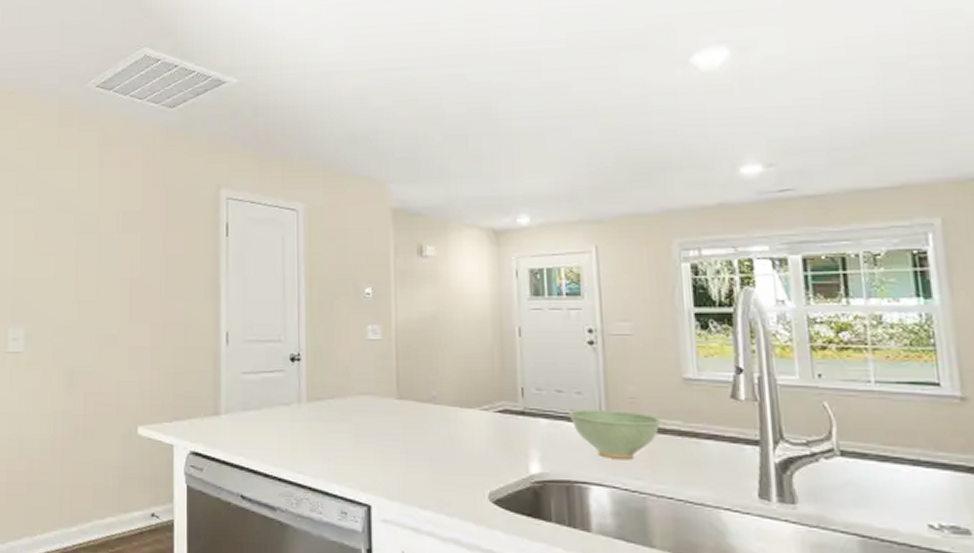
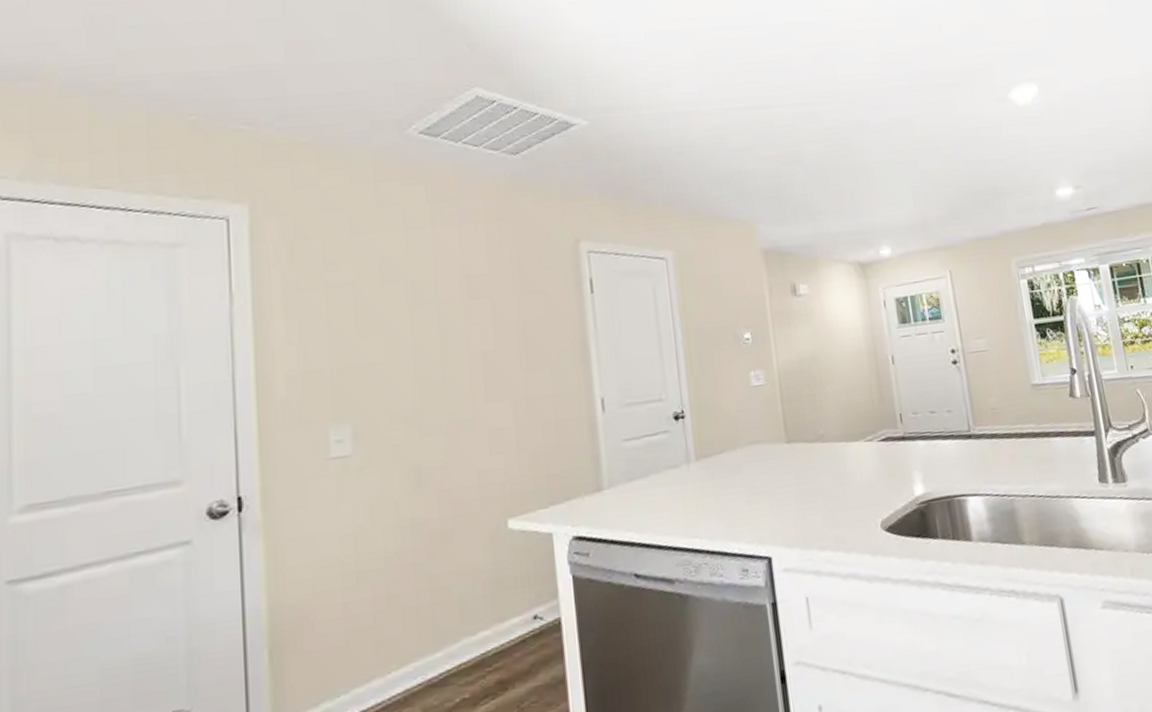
bowl: present [569,410,661,459] -> none [942,421,1018,469]

